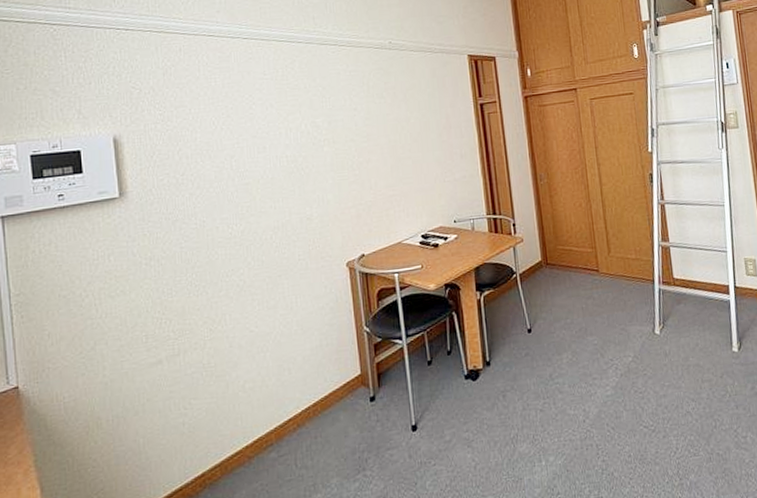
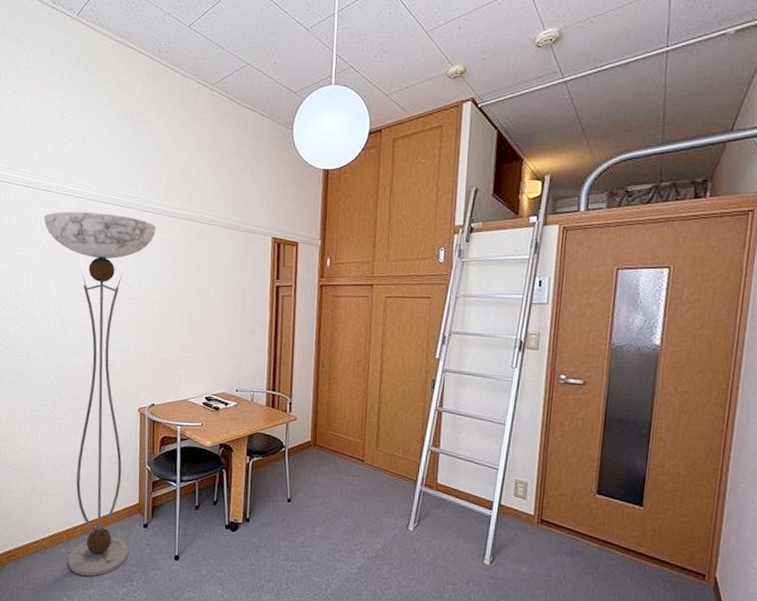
floor lamp: none [208,52,356,482] -> present [44,211,157,577]

